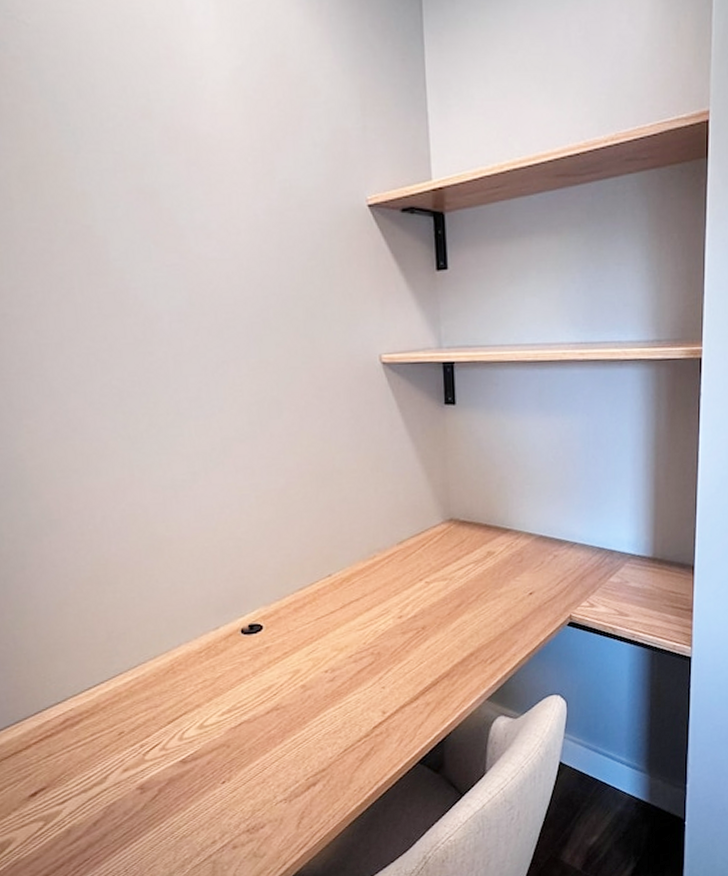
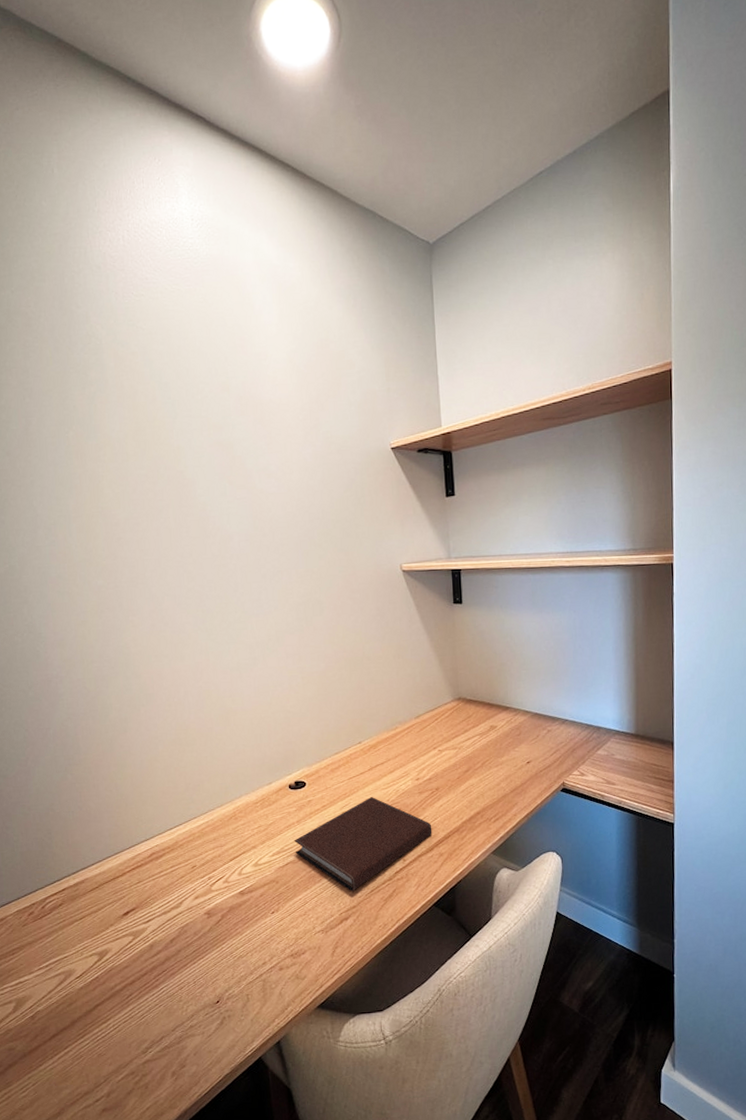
notebook: none [248,640,418,753] -> present [294,797,433,892]

